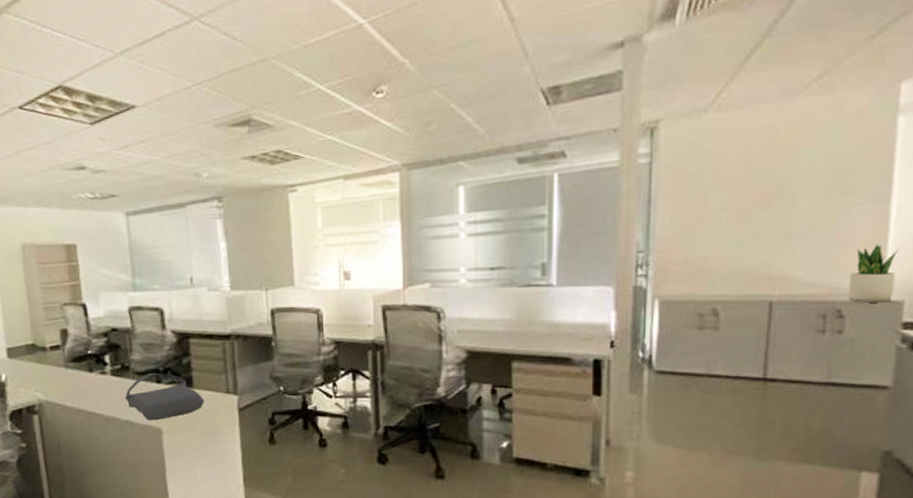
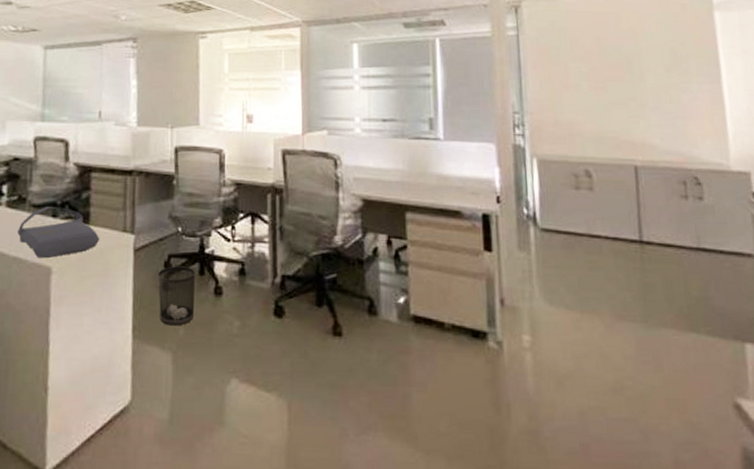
waste bin: none [263,422,300,475] -> present [157,266,195,326]
planter: present [848,244,899,303] -> none [700,118,740,172]

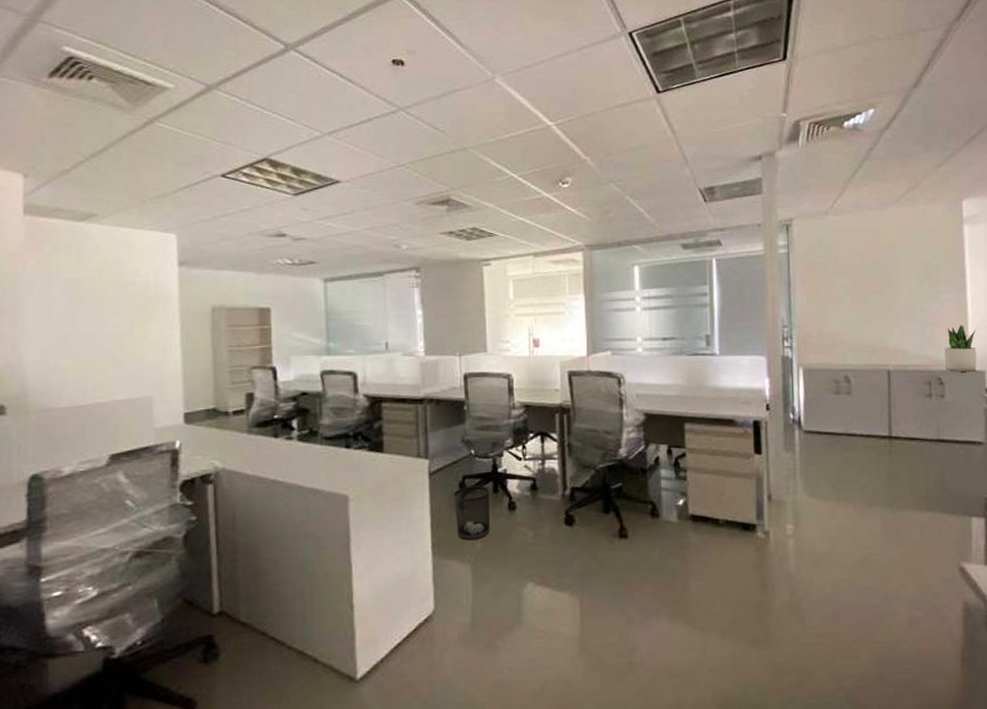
bag: present [18,206,100,258] -> none [312,437,395,487]
planter: none [700,118,740,172] -> present [944,324,977,372]

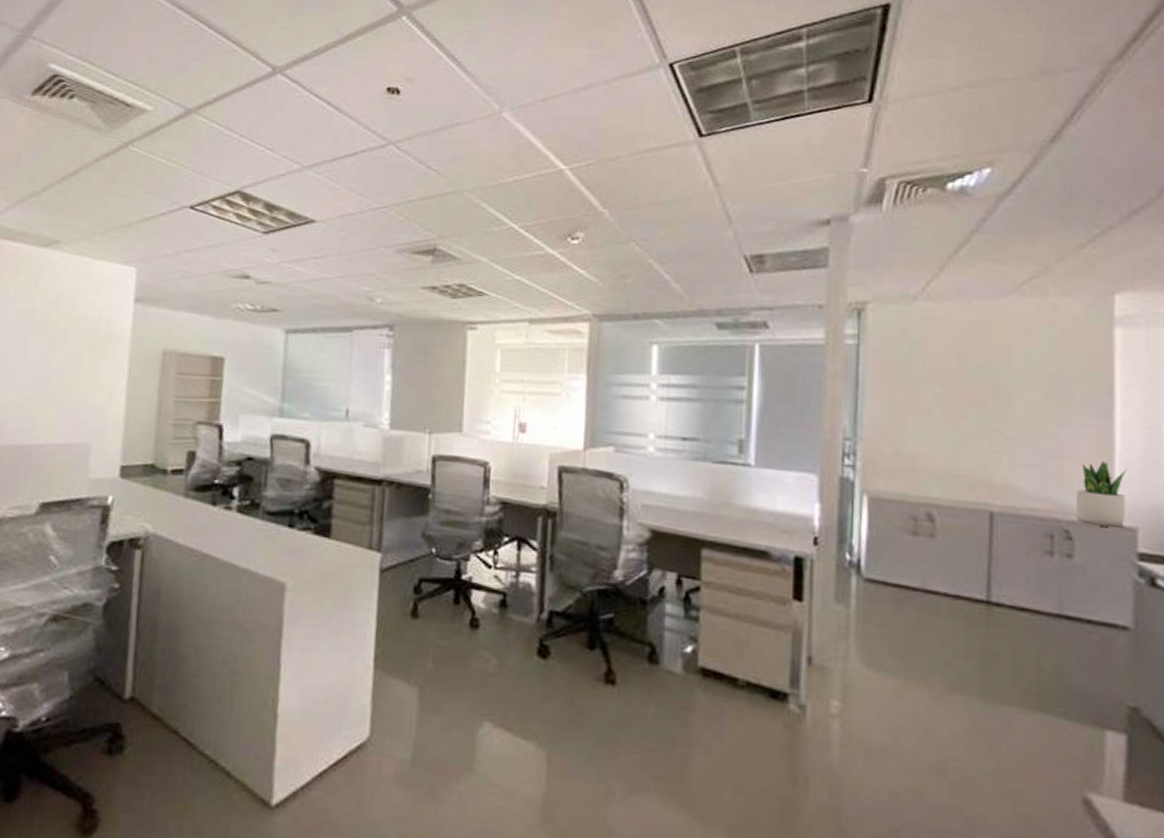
waste bin: present [453,486,489,541] -> none [405,591,449,659]

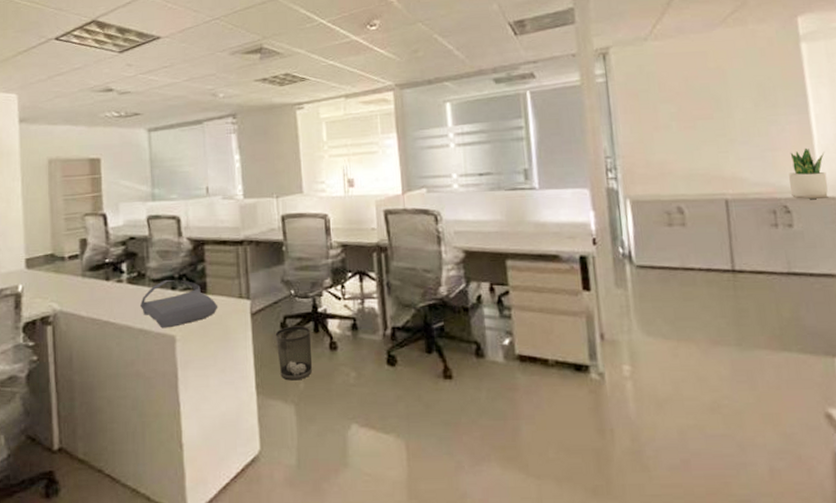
bag: none [249,514,342,572] -> present [140,279,218,327]
waste bin: none [405,591,449,659] -> present [275,326,312,381]

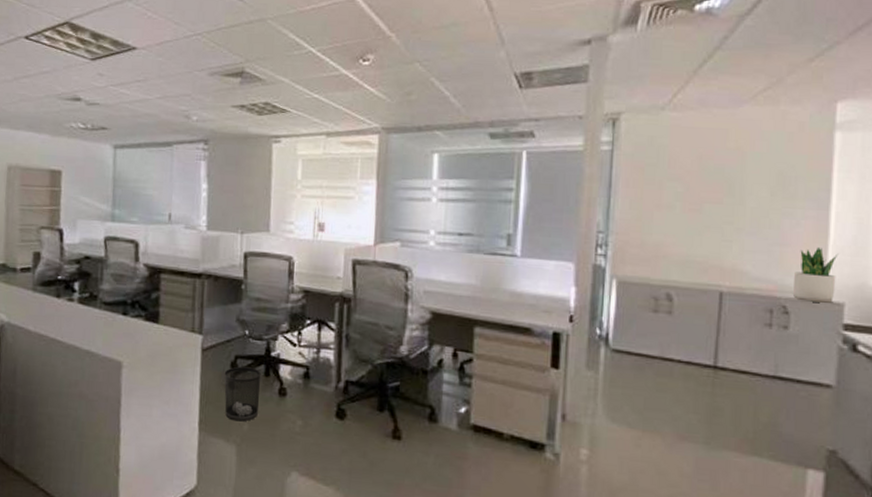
bag: present [140,279,218,327] -> none [89,304,169,353]

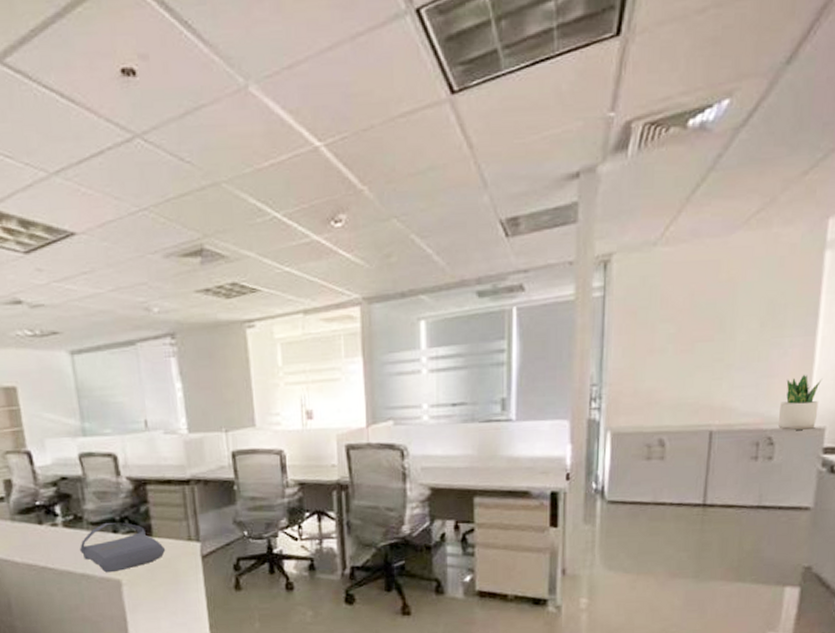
bag: none [89,304,169,353] -> present [80,522,166,572]
waste bin: present [224,366,260,422] -> none [228,567,267,621]

